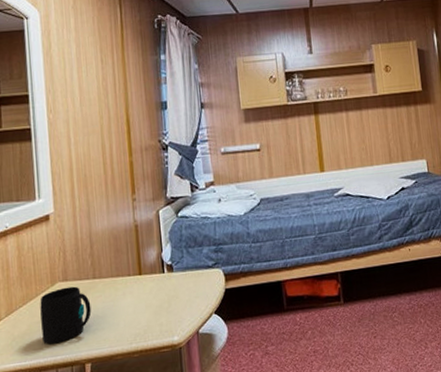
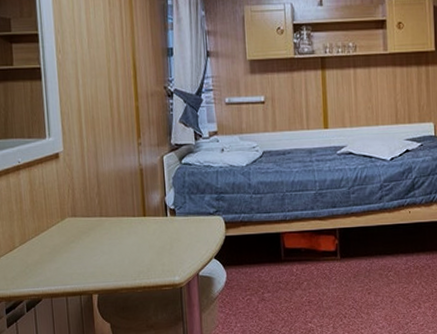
mug: present [40,286,92,344] -> none [51,222,99,274]

